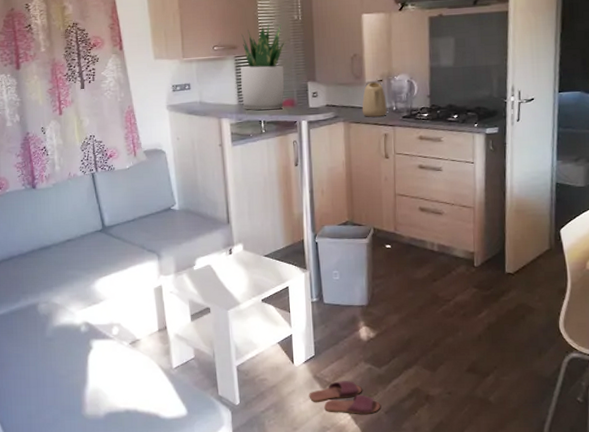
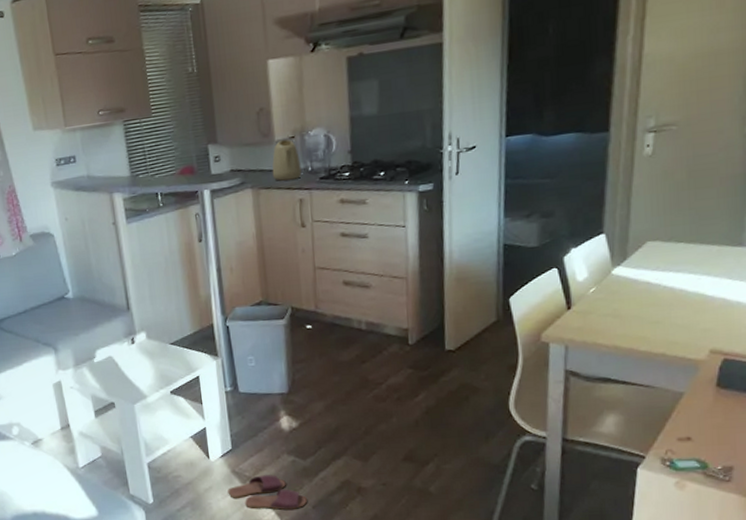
planter: present [241,24,285,111] -> none [129,79,182,182]

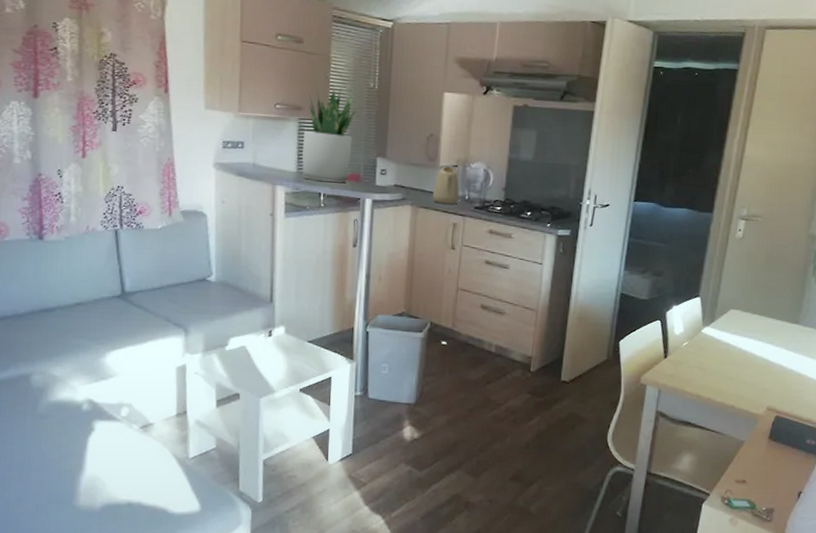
planter: none [129,79,182,182] -> present [302,88,357,183]
slippers: present [227,475,307,510] -> none [341,482,417,519]

